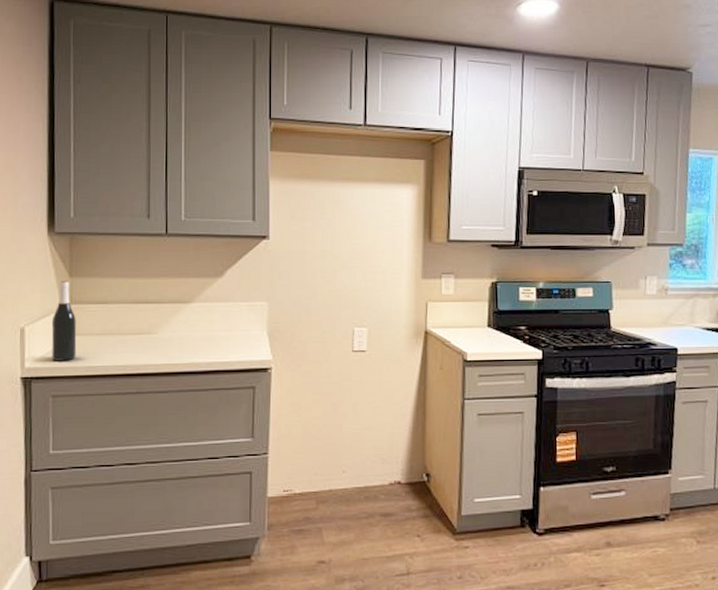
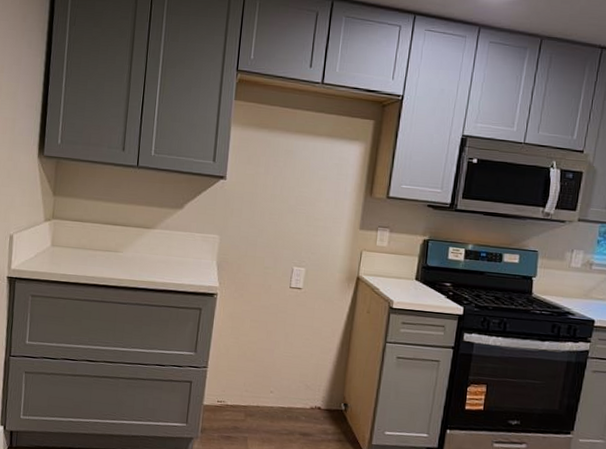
wine bottle: present [51,280,77,361] -> none [33,198,56,268]

